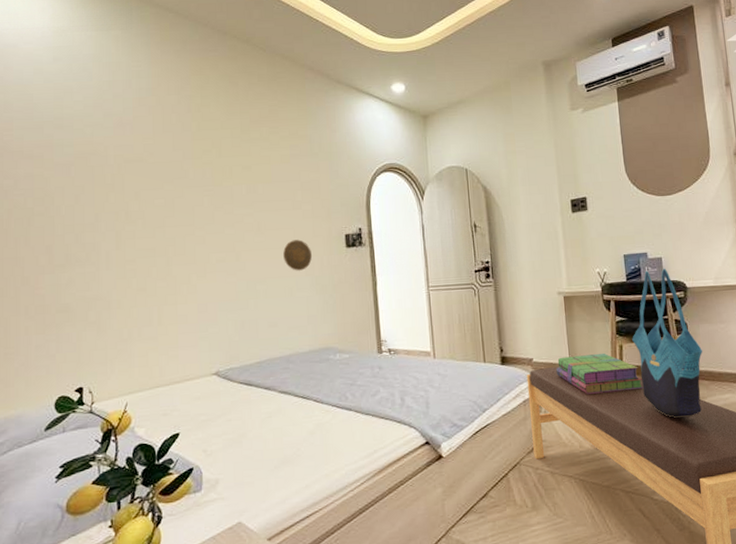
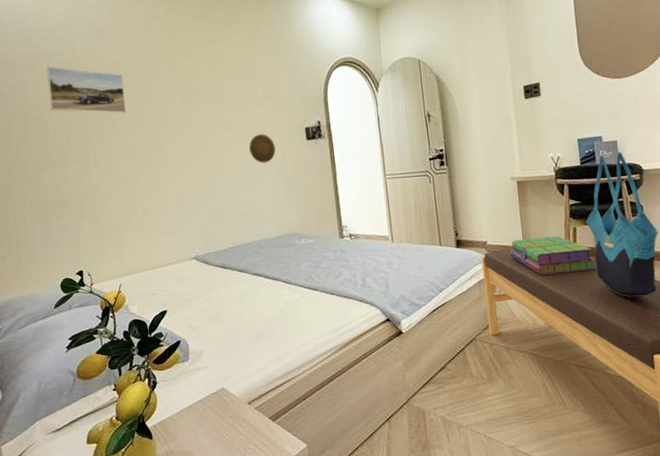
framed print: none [58,159,147,213] -> present [46,66,126,114]

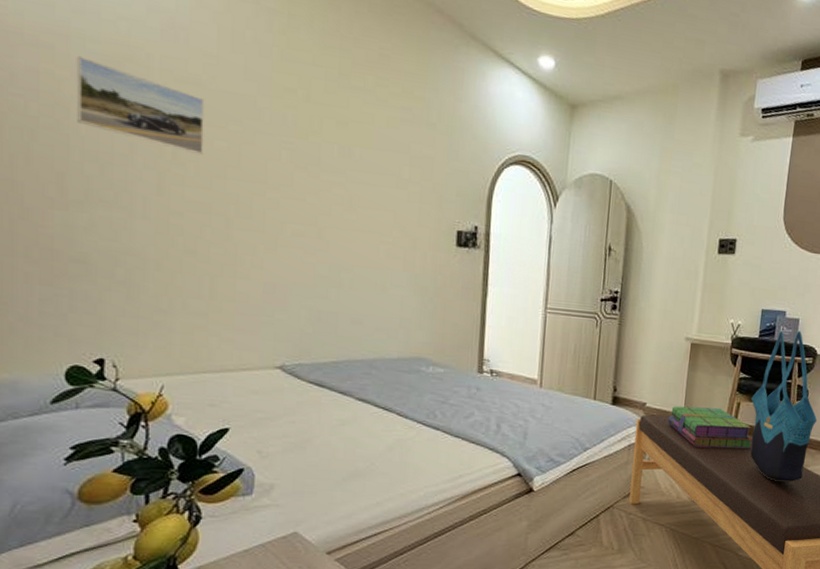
decorative plate: present [249,134,276,163] -> none [378,225,414,265]

